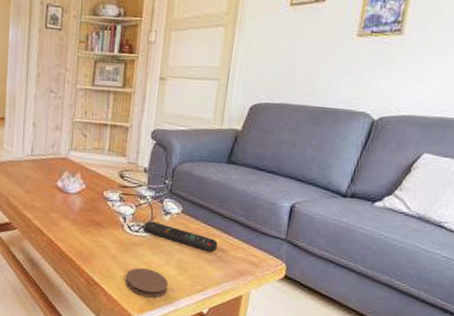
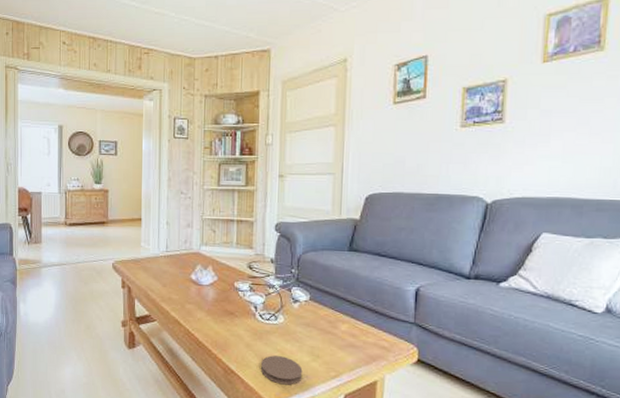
remote control: present [144,221,218,253] -> none [275,309,347,338]

